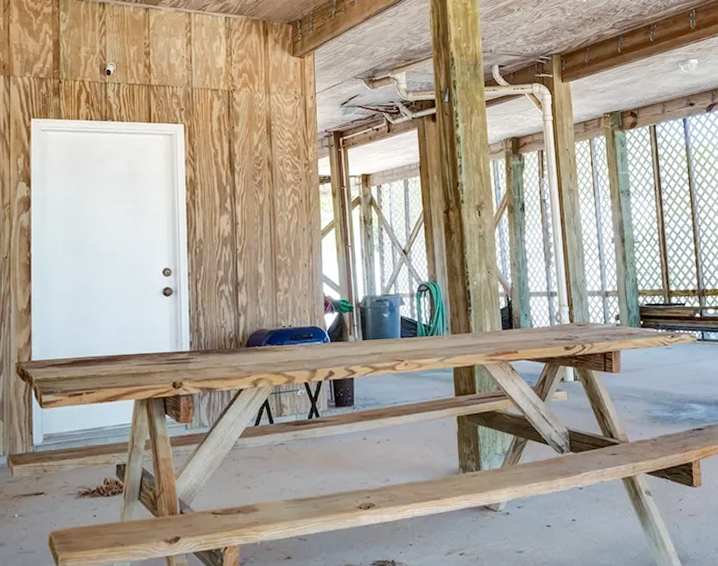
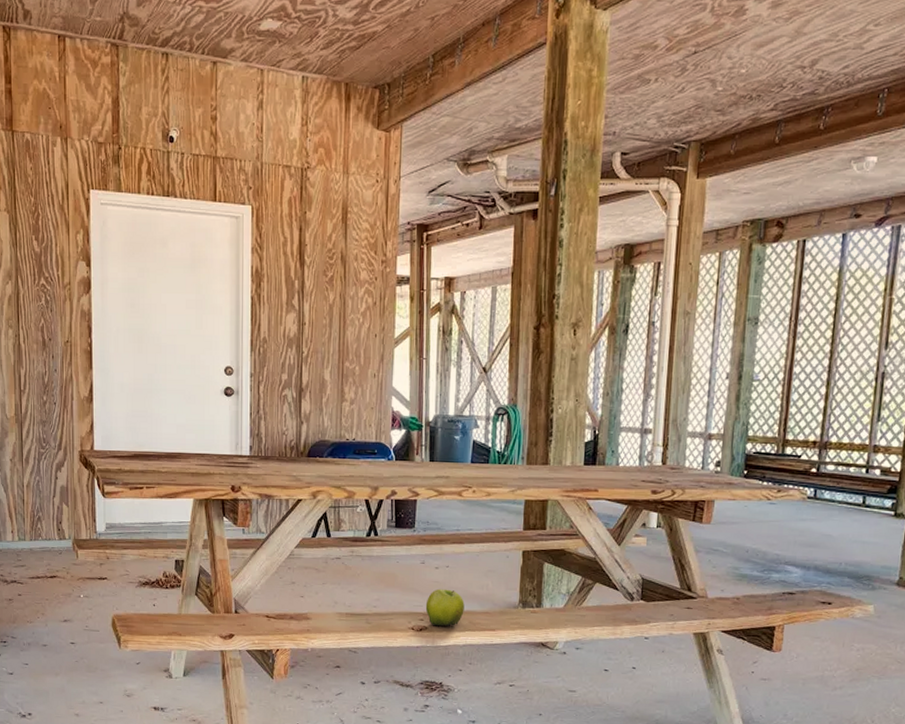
fruit: none [371,462,409,502] -> present [425,589,465,627]

